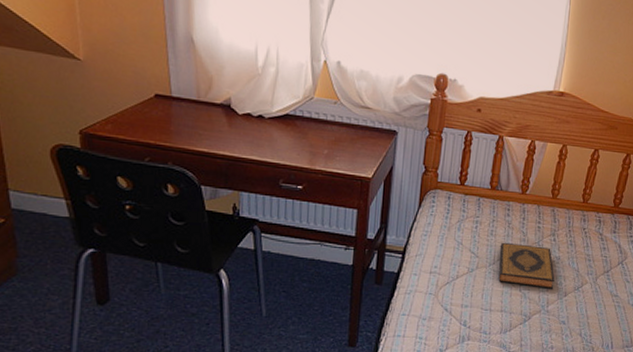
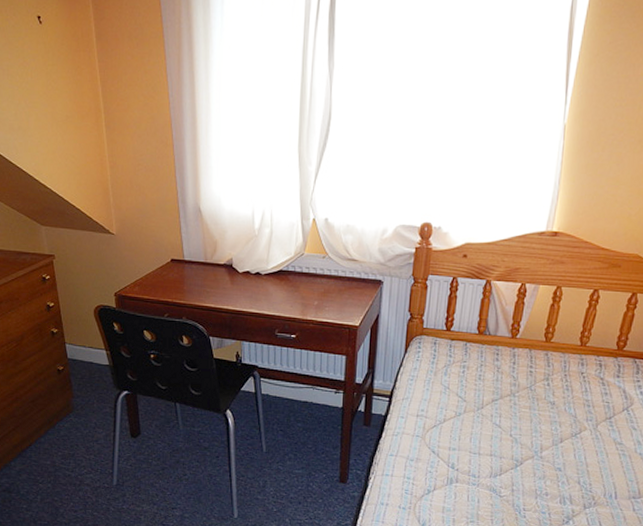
hardback book: present [498,242,555,290] -> none [487,386,549,436]

